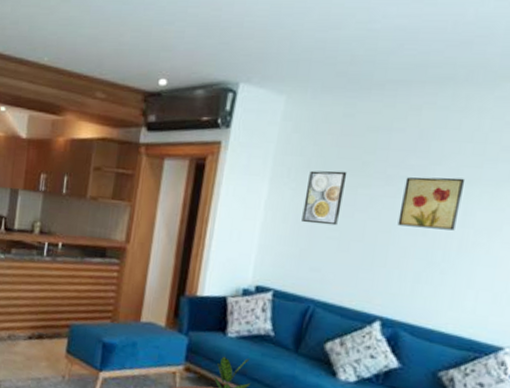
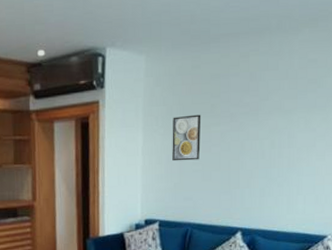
wall art: present [397,177,466,231] -> none [243,109,287,153]

